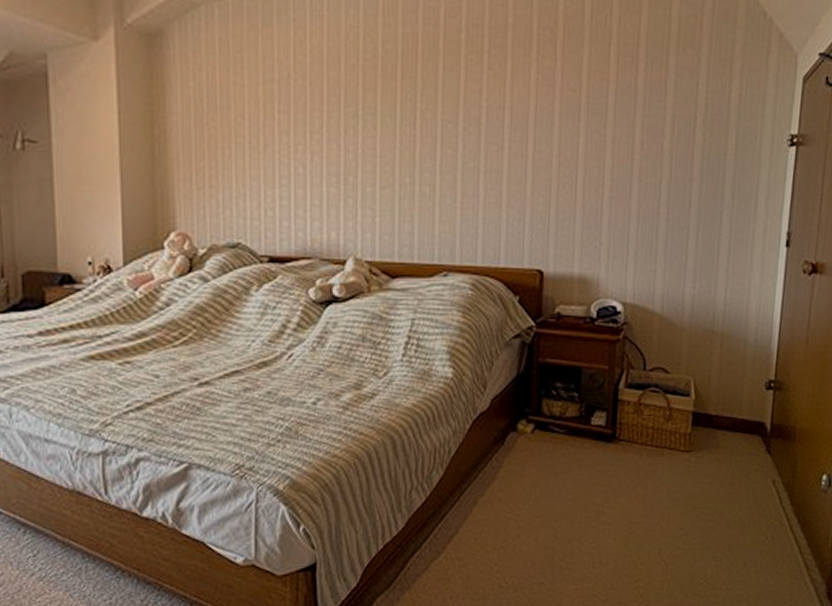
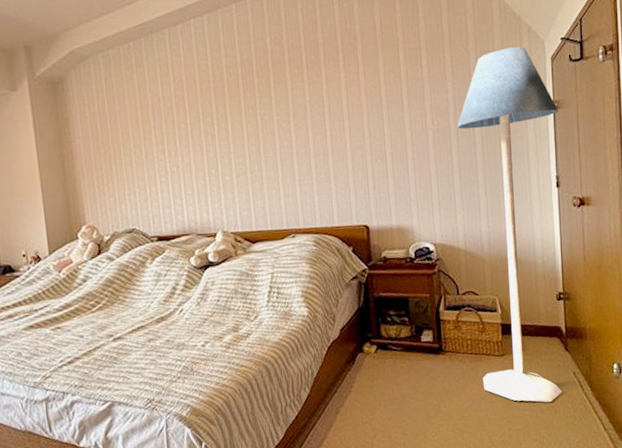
floor lamp: none [660,58,803,515] -> present [457,47,563,403]

